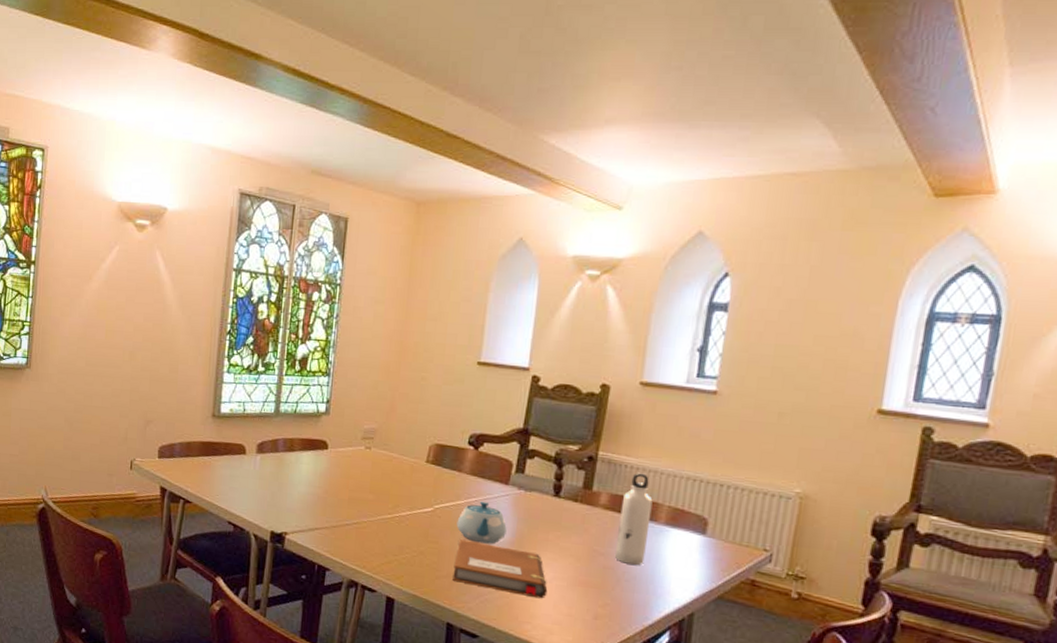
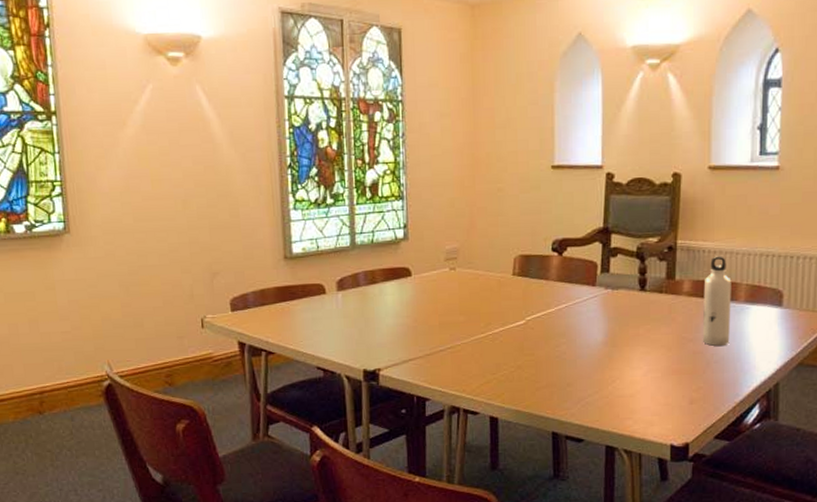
notebook: present [453,539,548,599] -> none [552,347,644,394]
teapot: present [456,501,507,544] -> none [550,305,599,348]

